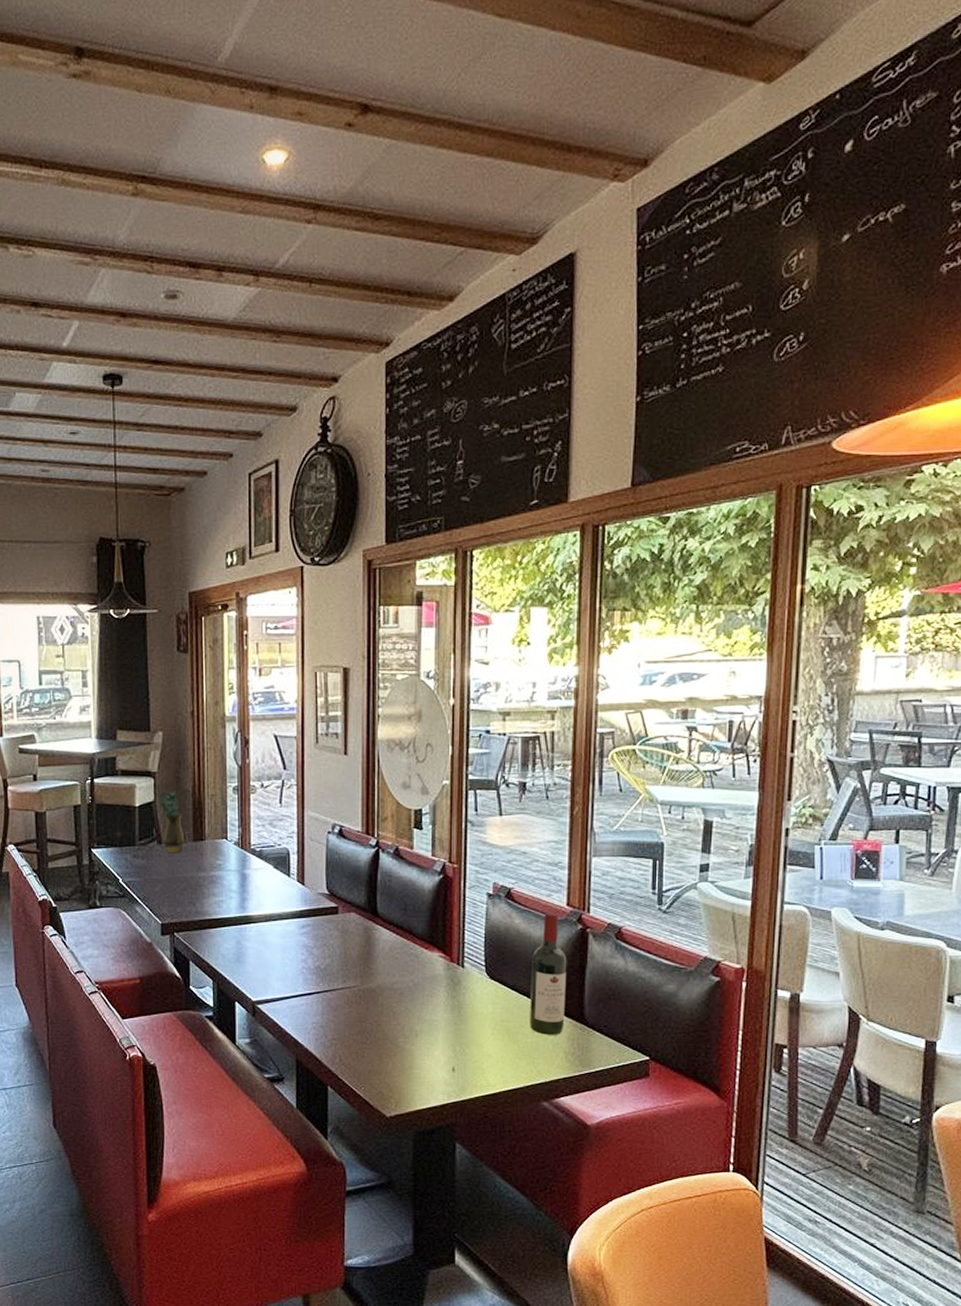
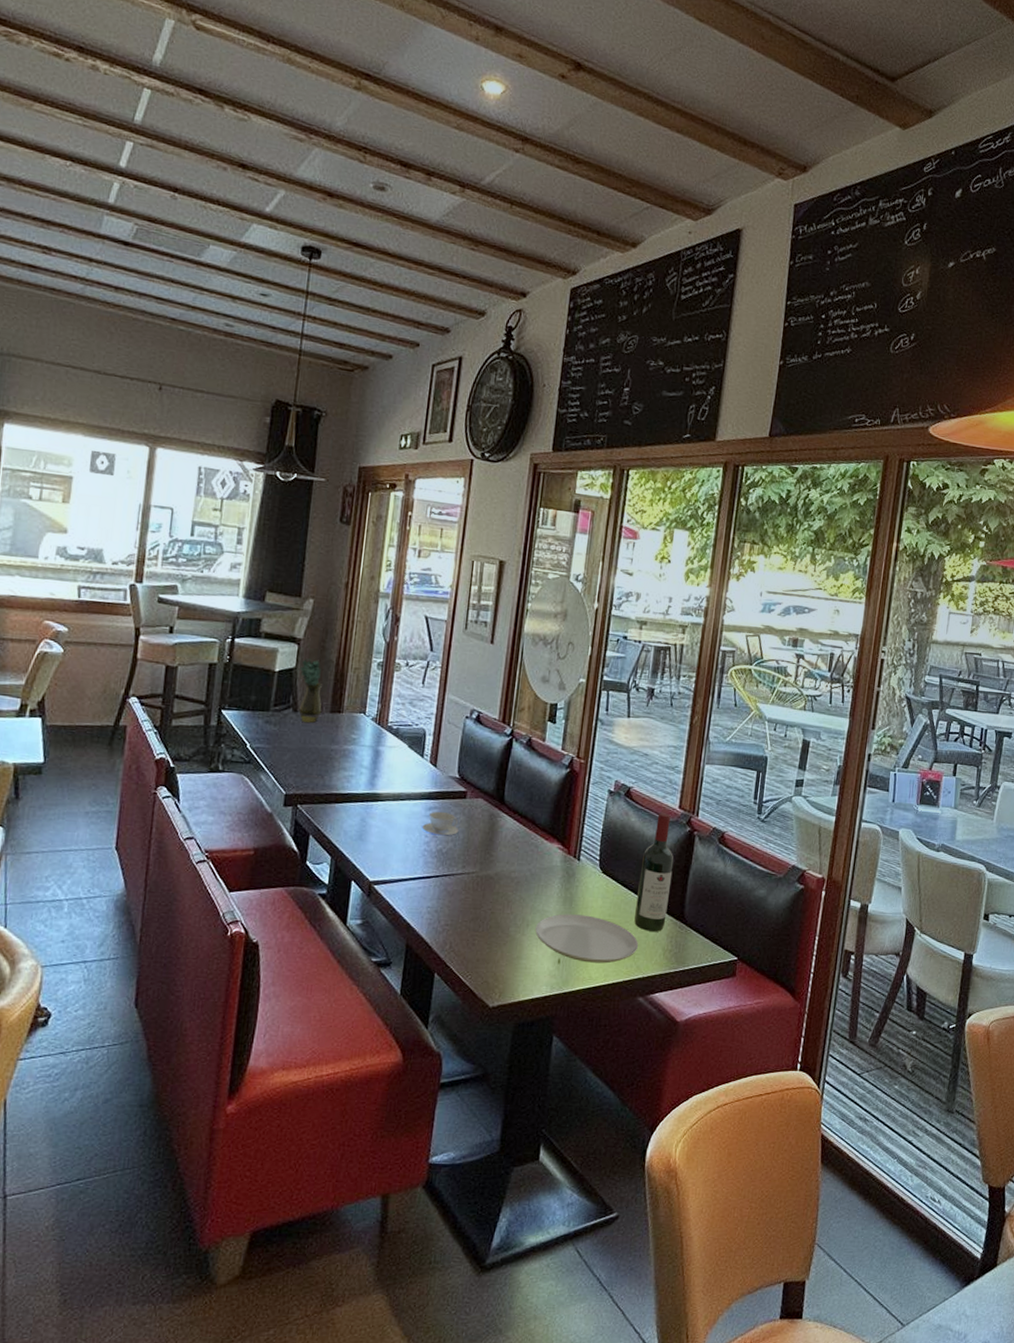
teacup: none [297,928,335,952] -> present [422,811,459,836]
plate: none [425,1022,537,1070] -> present [535,913,639,964]

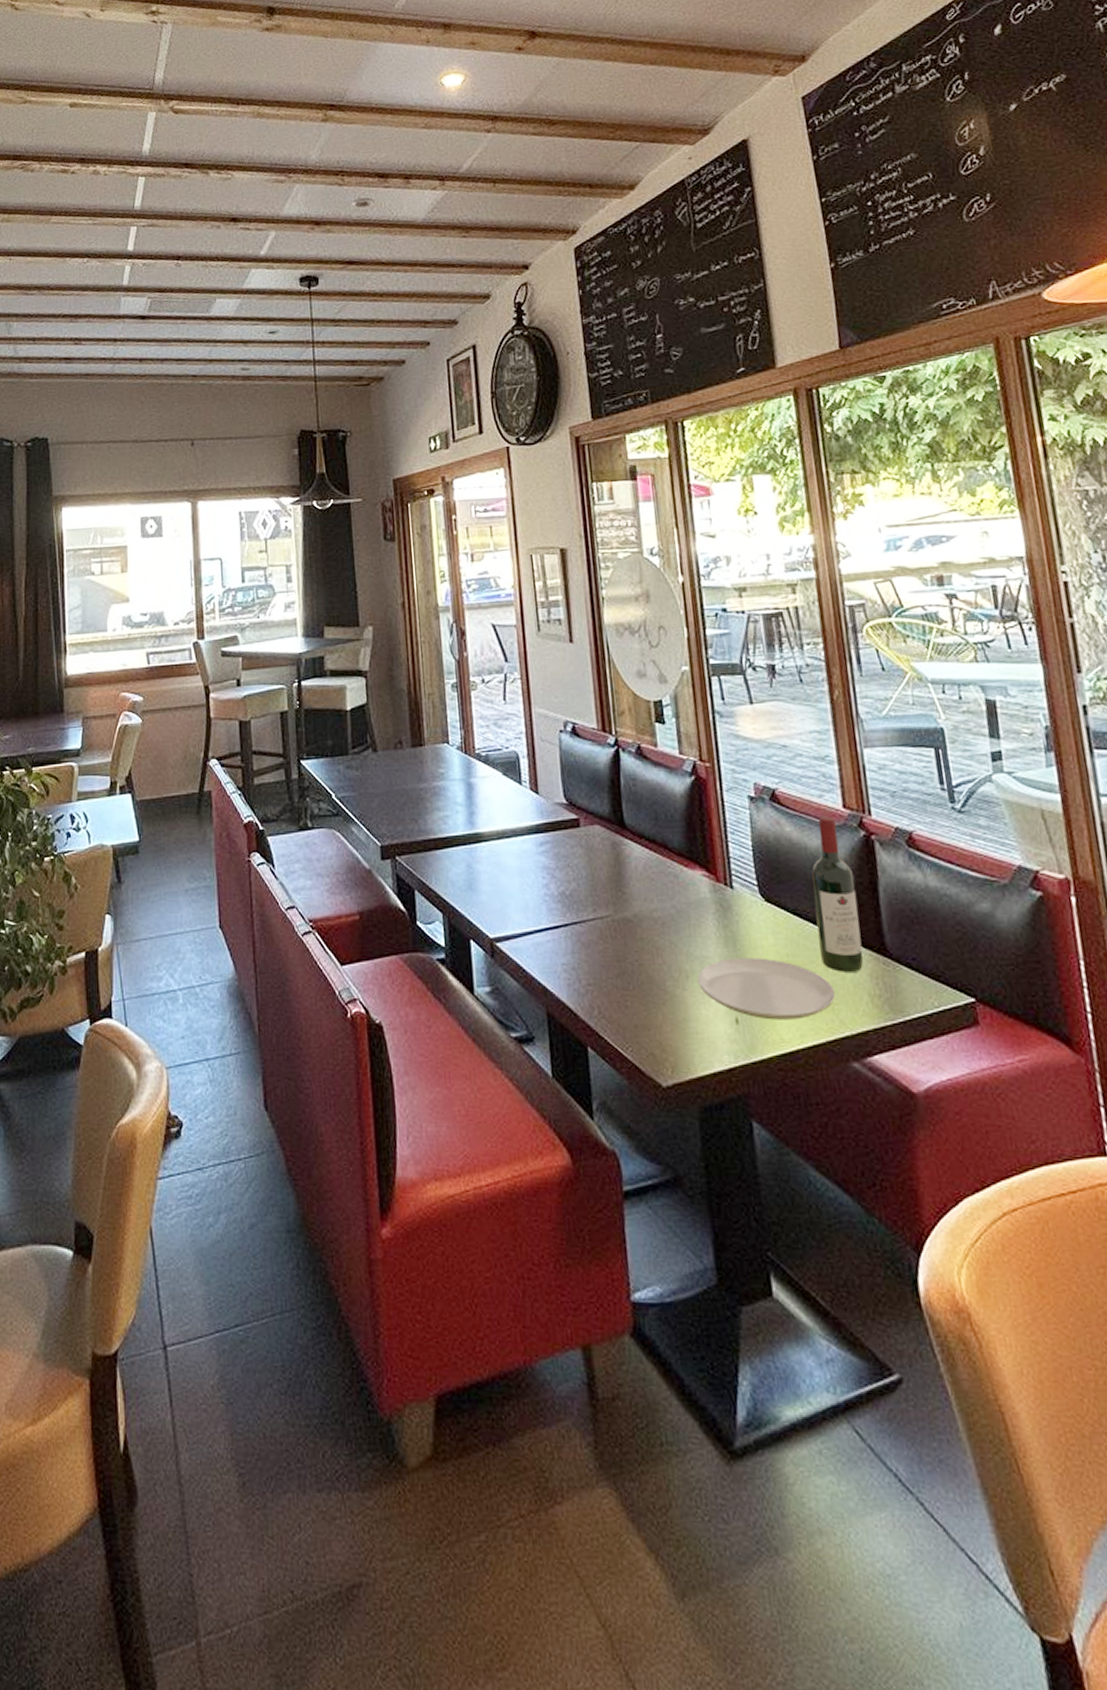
vase: present [298,657,322,724] -> none [371,690,403,763]
teacup: present [422,811,459,836] -> none [536,845,580,875]

